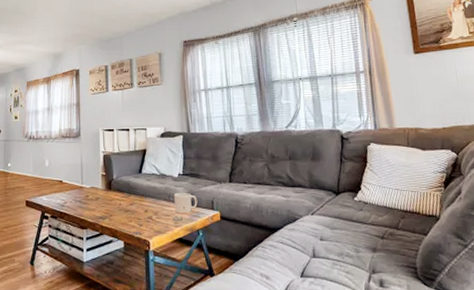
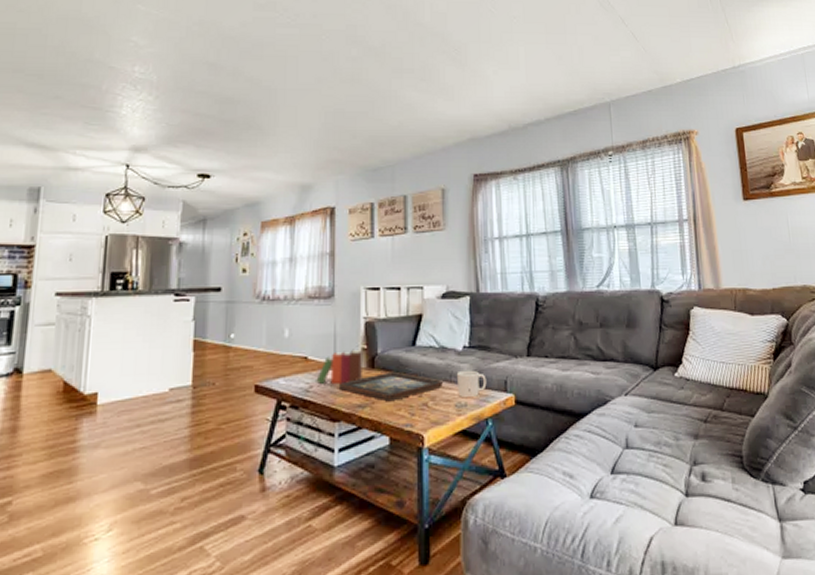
books: none [69,175,103,202] -> present [316,349,364,385]
decorative tray: none [85,192,163,215] -> present [338,371,443,402]

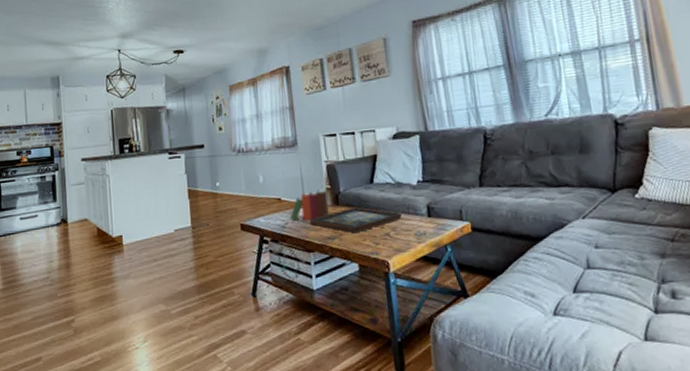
mug: present [456,370,487,399] -> none [413,202,443,228]

